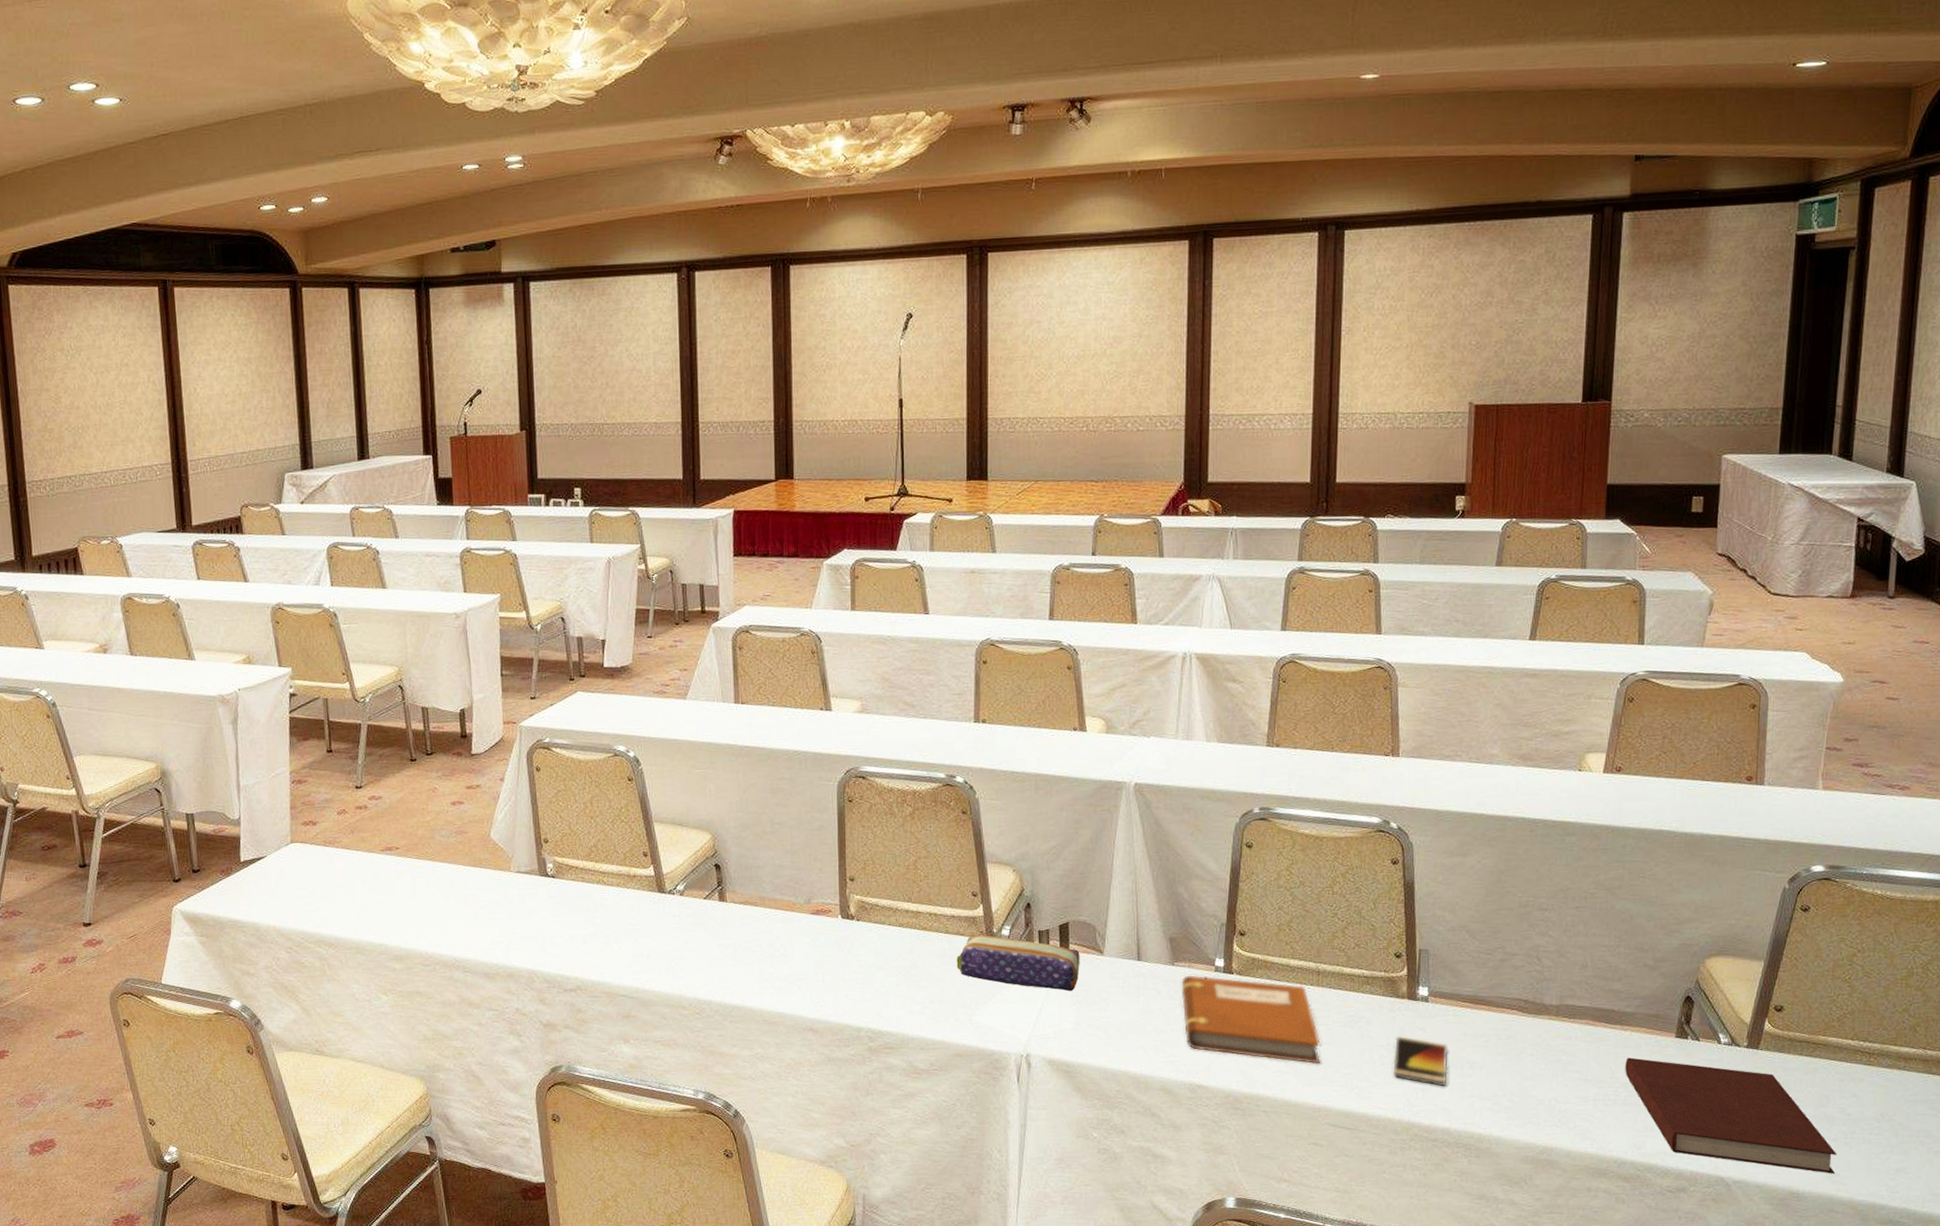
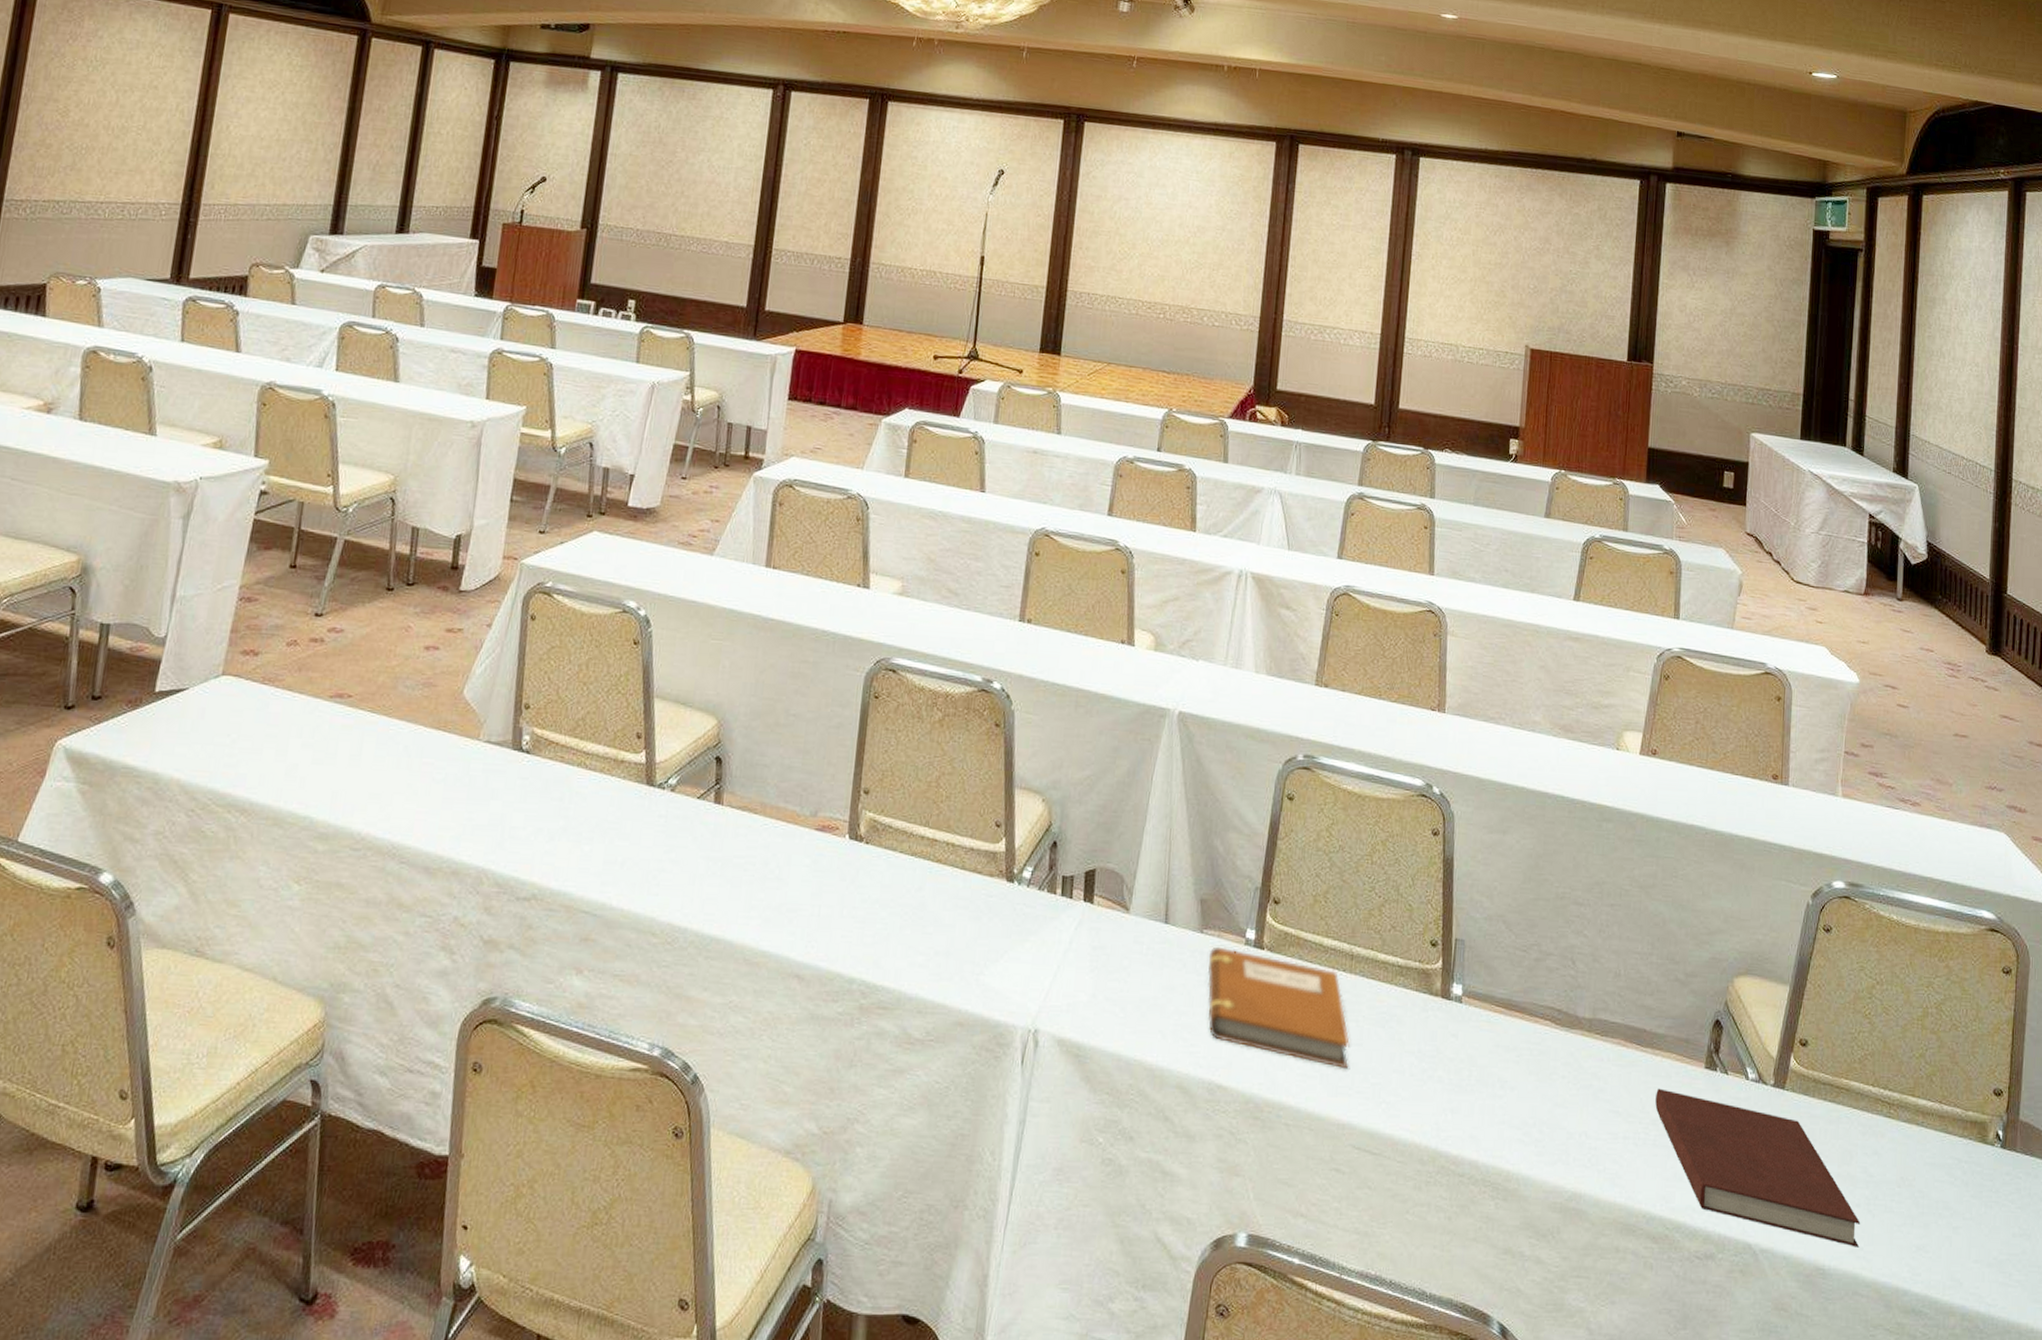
pencil case: present [956,935,1080,992] -> none [969,875,1104,955]
smartphone: present [1393,1035,1448,1087] -> none [1423,1041,1479,1109]

